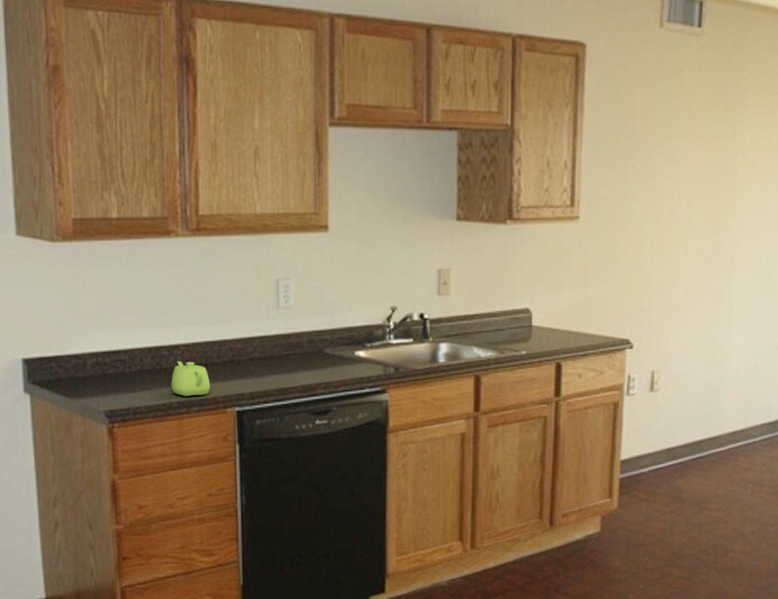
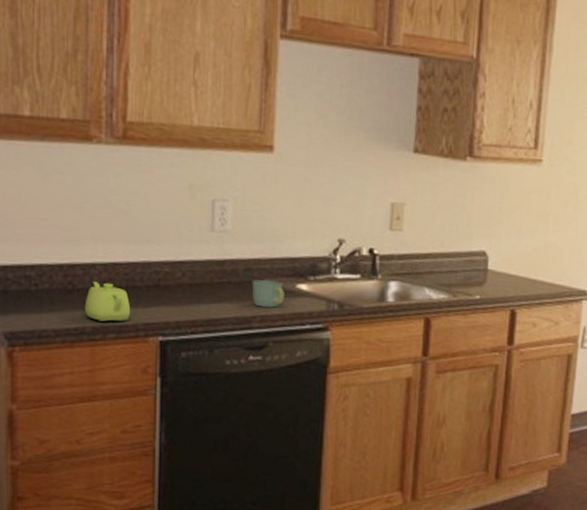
mug: none [315,349,345,375] -> present [252,279,284,308]

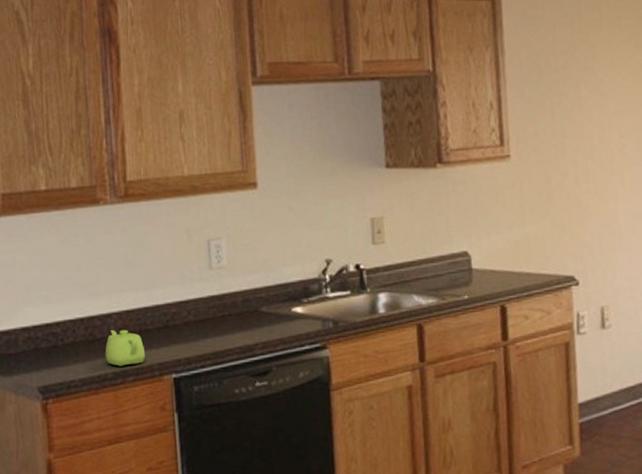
mug: present [252,279,284,308] -> none [250,307,282,334]

